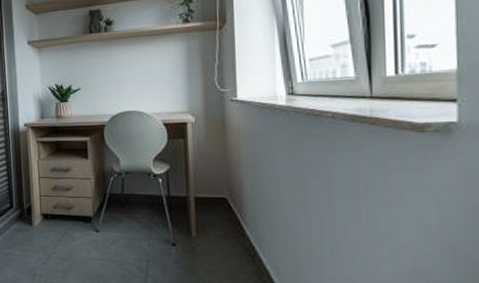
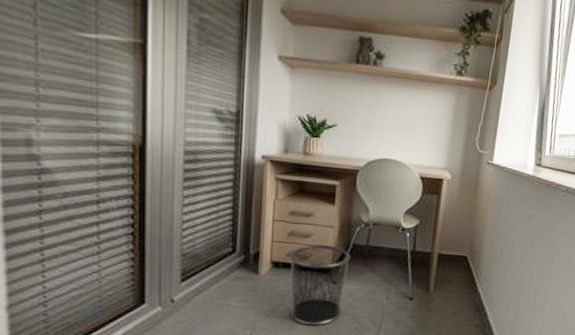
waste bin: none [55,197,109,273] -> present [289,245,351,326]

